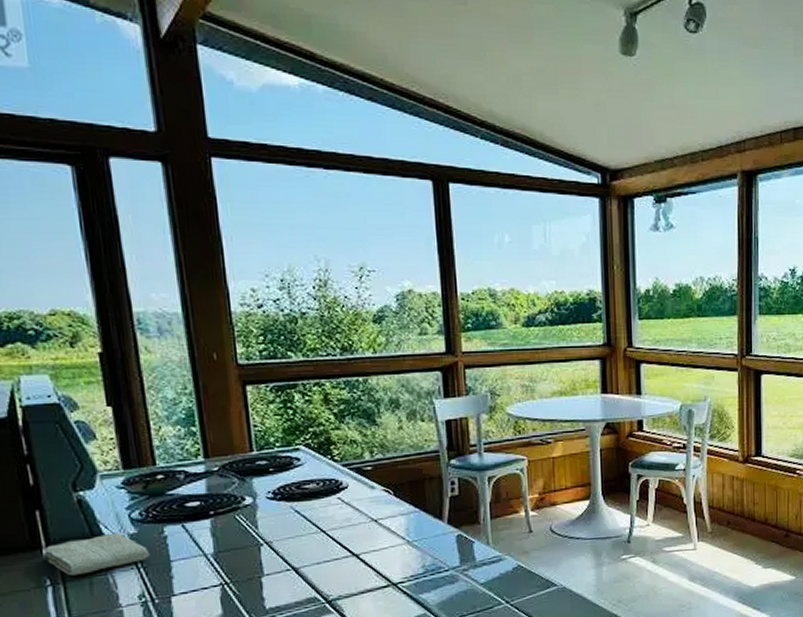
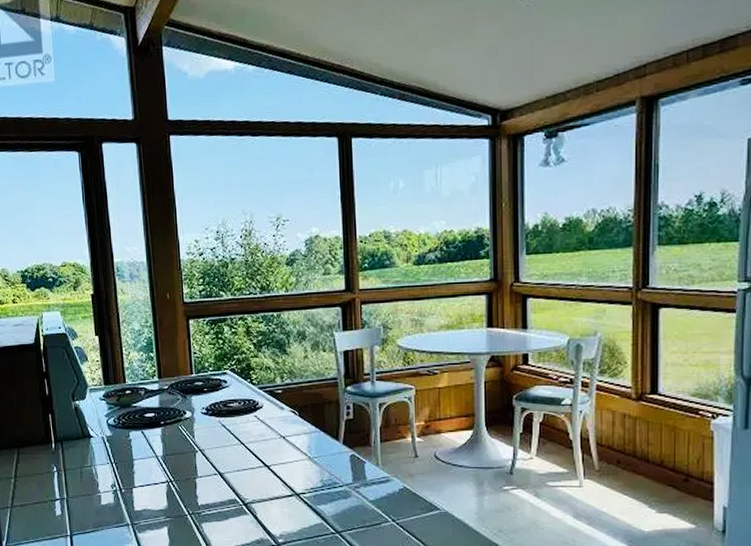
washcloth: present [44,532,151,576] -> none [53,434,120,465]

